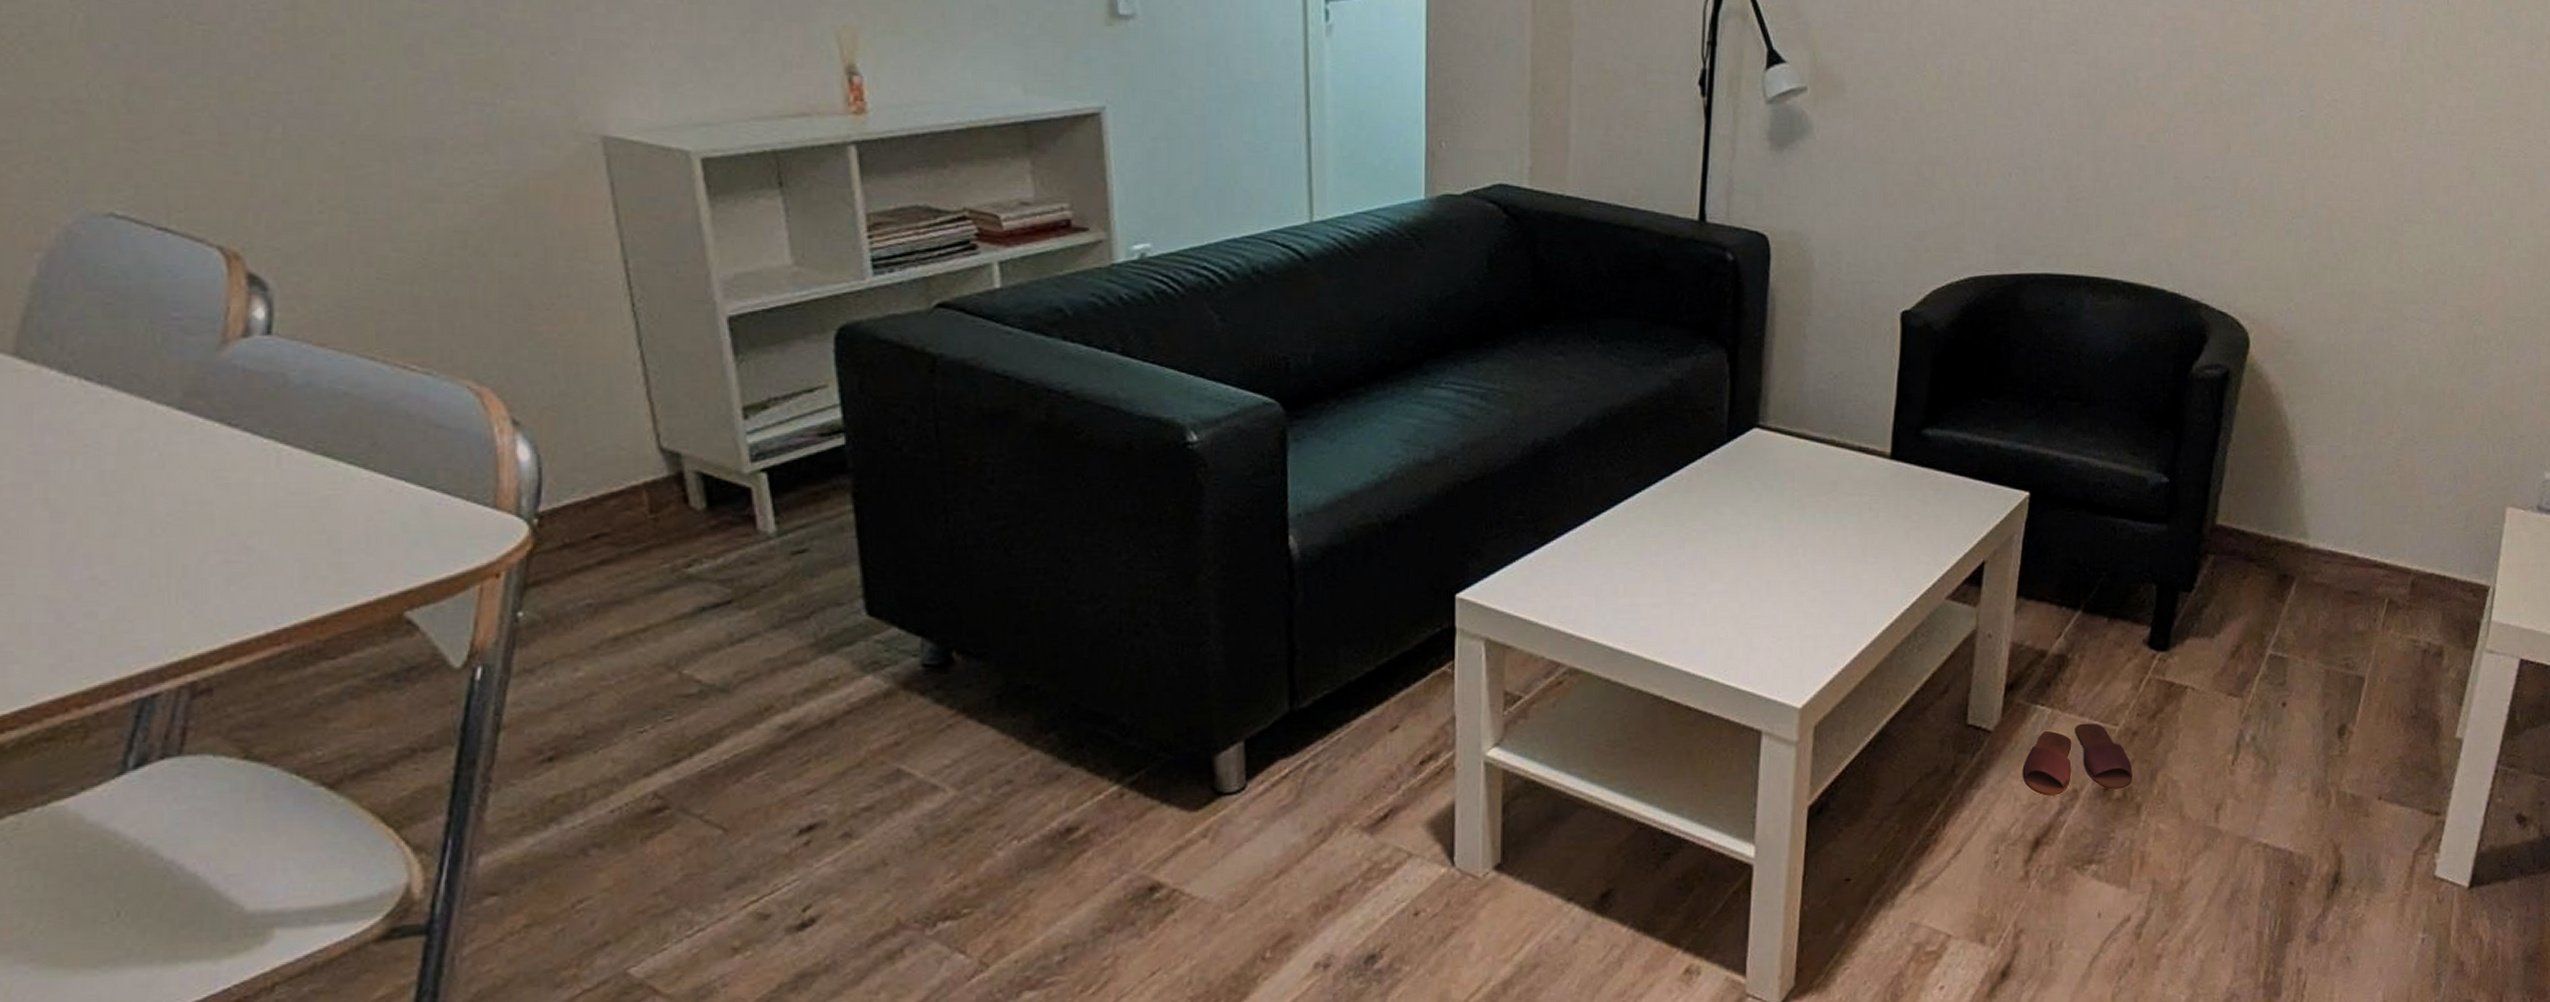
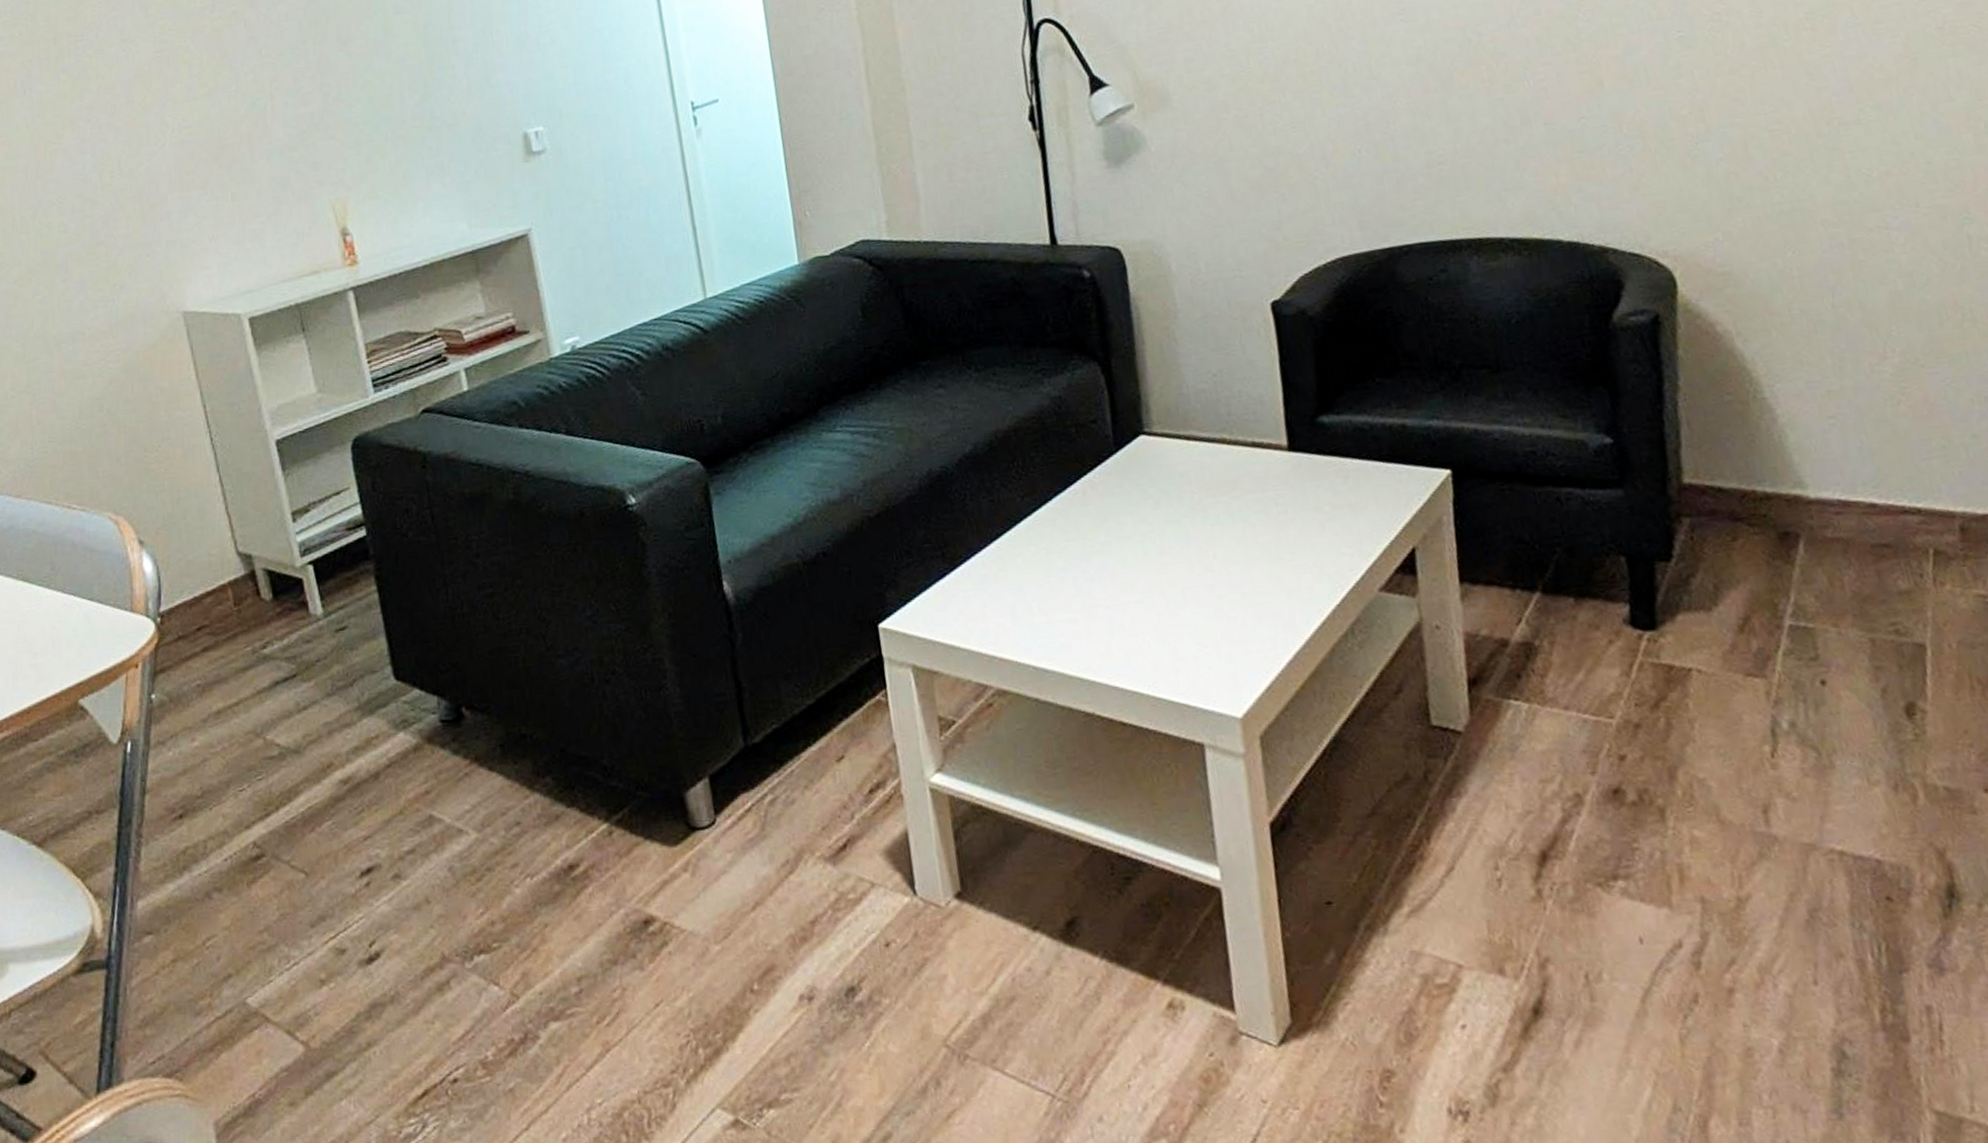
slippers: present [2022,723,2133,796] -> none [1507,716,1646,803]

